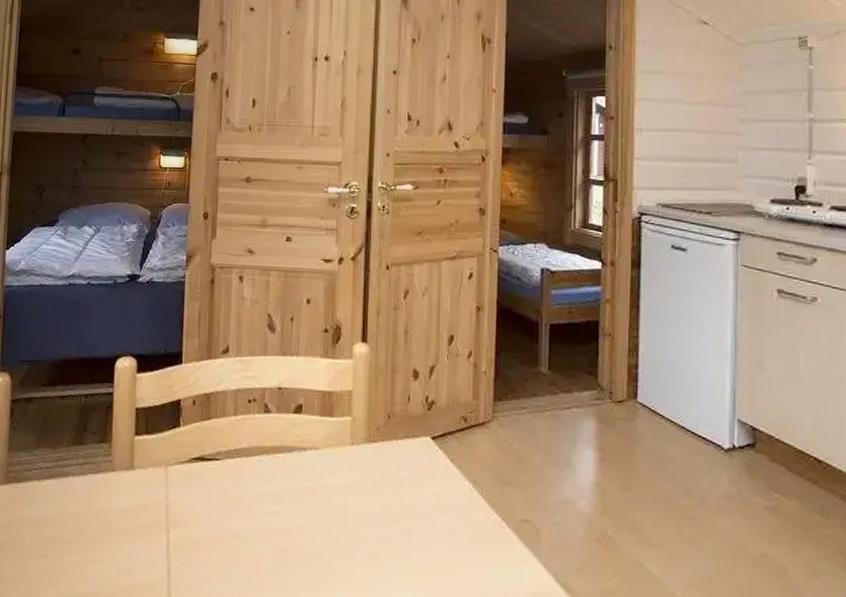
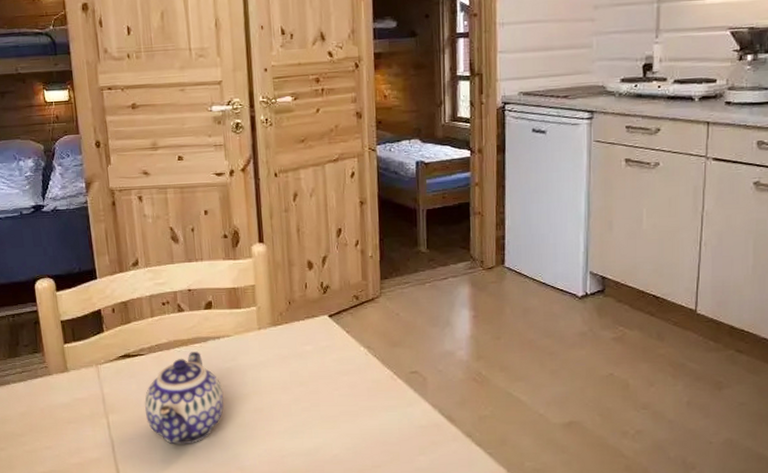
teapot: none [211,462,303,579] -> present [144,351,224,445]

